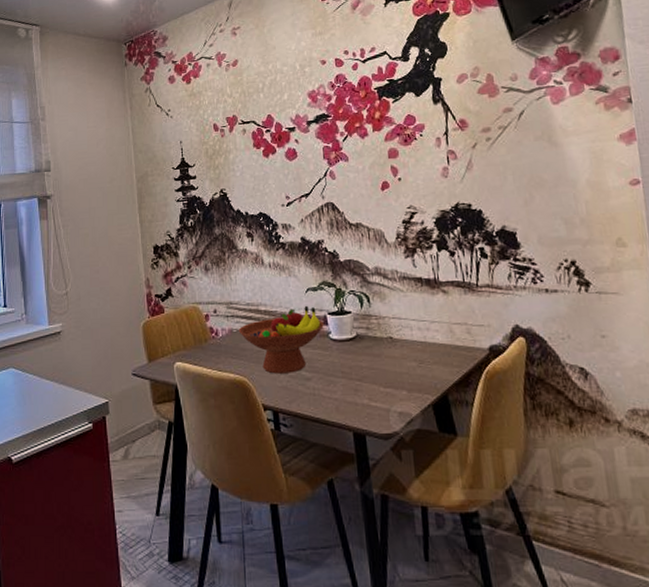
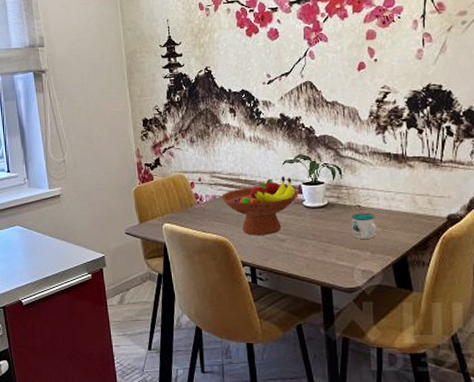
mug: none [382,345,412,375] -> present [351,213,377,239]

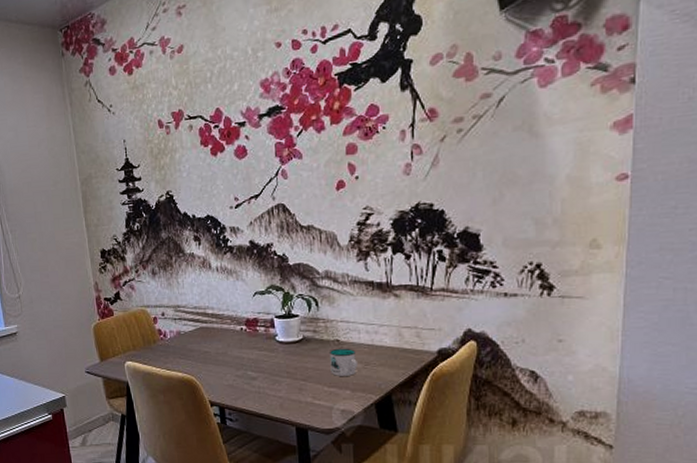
fruit bowl: present [220,176,299,235] -> none [186,308,271,373]

